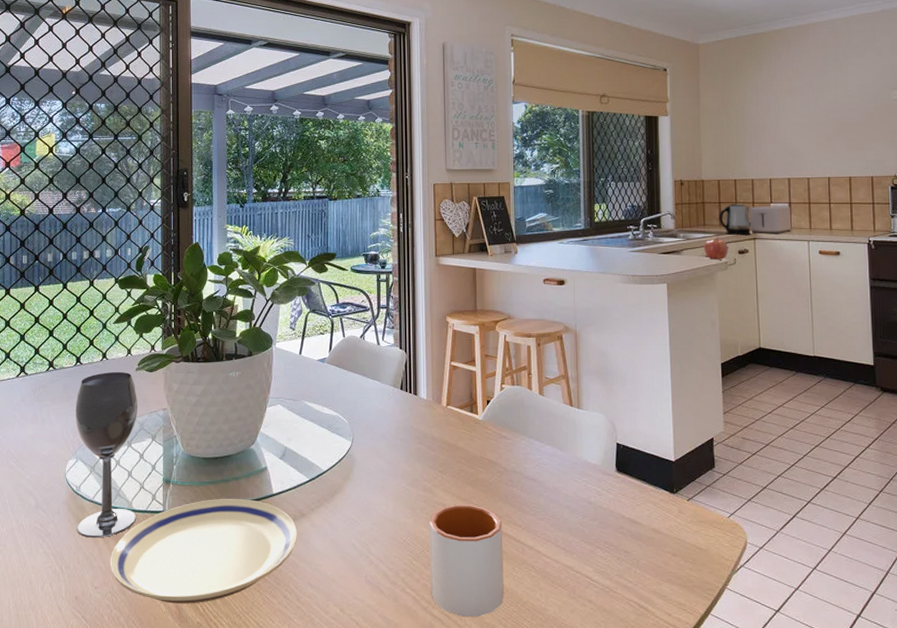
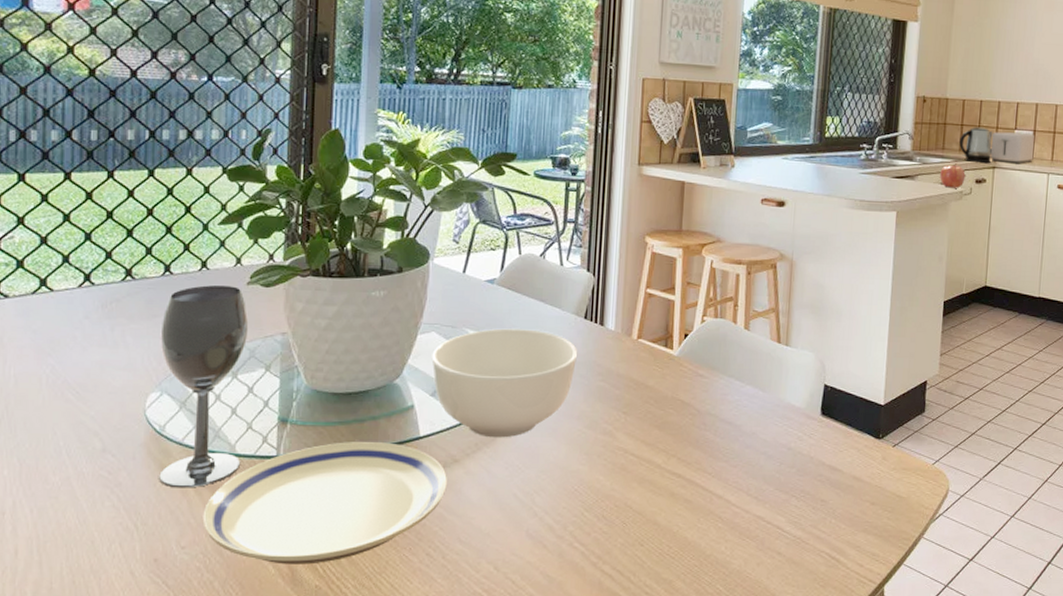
bowl: none [279,400,397,495] -> present [431,328,578,438]
mug: present [429,504,504,617] -> none [602,449,691,572]

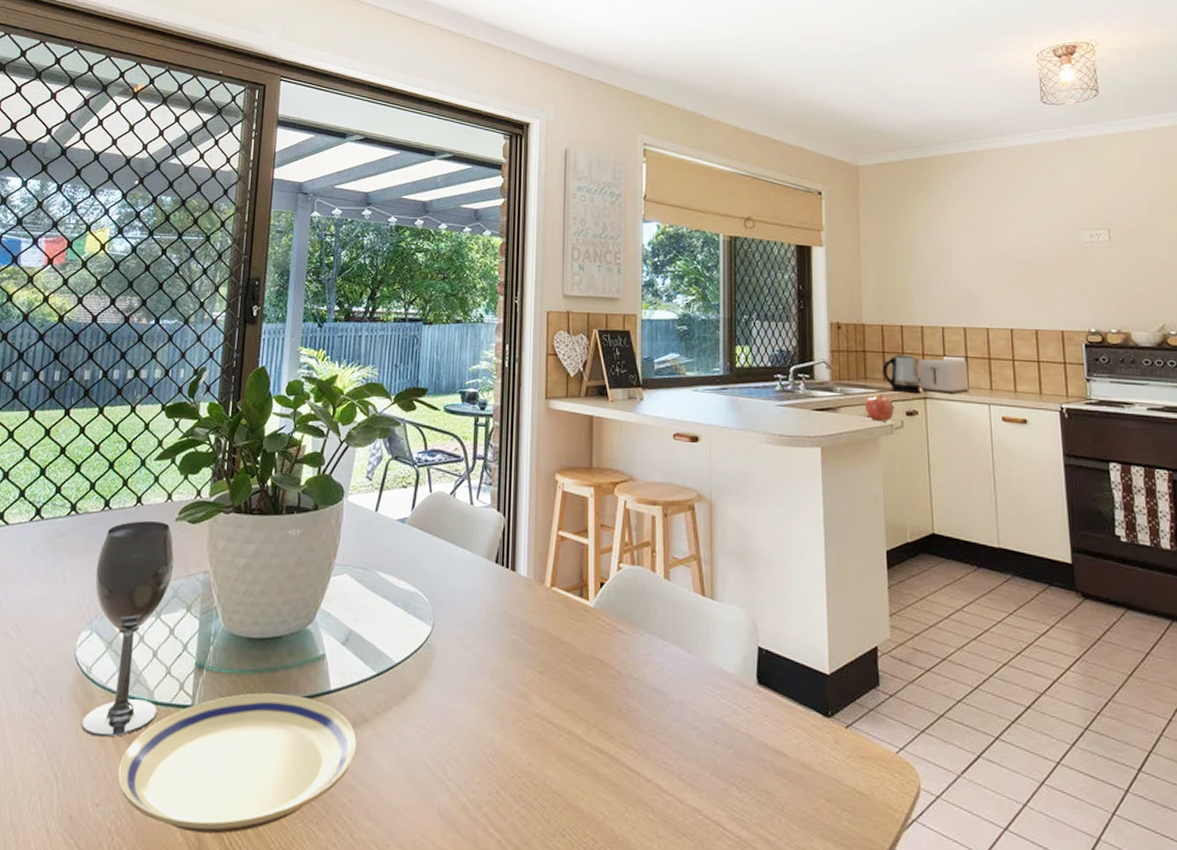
bowl: present [431,328,578,438] -> none [343,572,490,696]

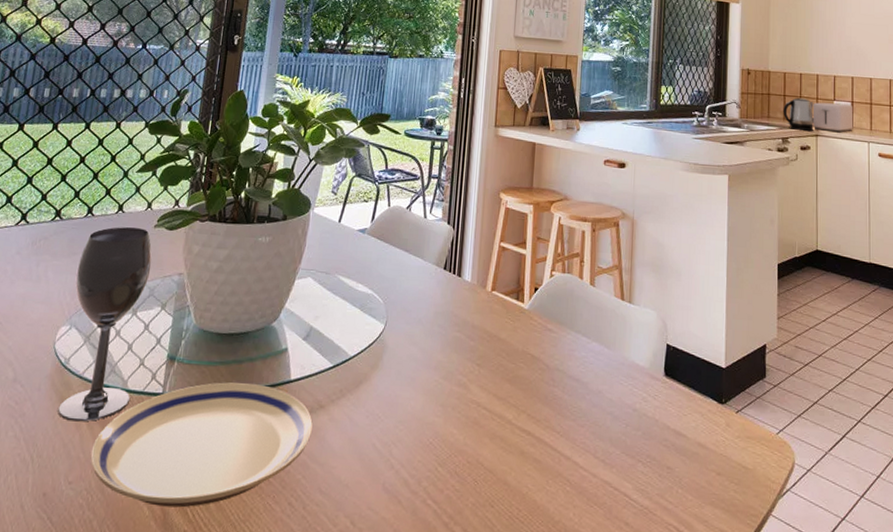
fruit: present [865,392,894,422] -> none [767,130,791,155]

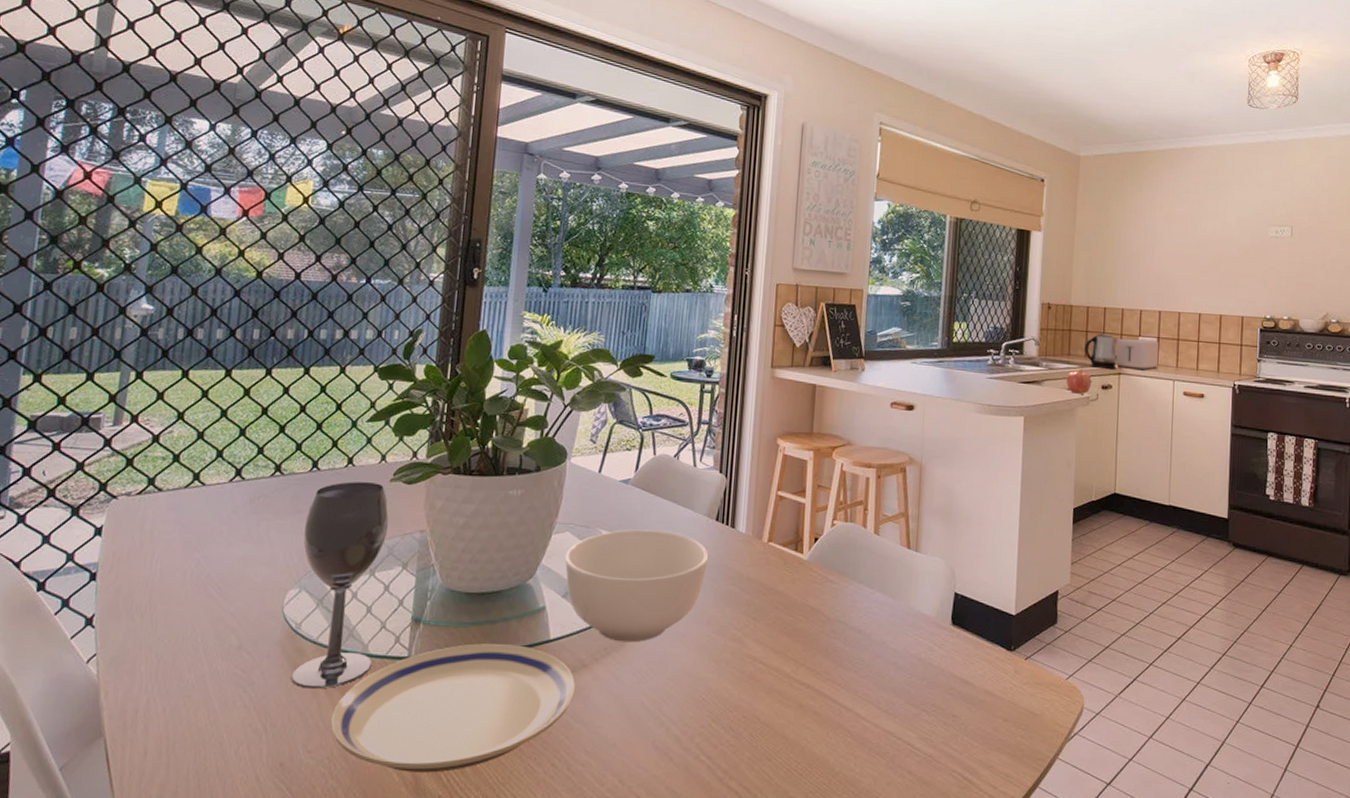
bowl: none [306,276,437,385] -> present [565,529,709,643]
fruit: none [767,130,791,155] -> present [1066,368,1092,394]

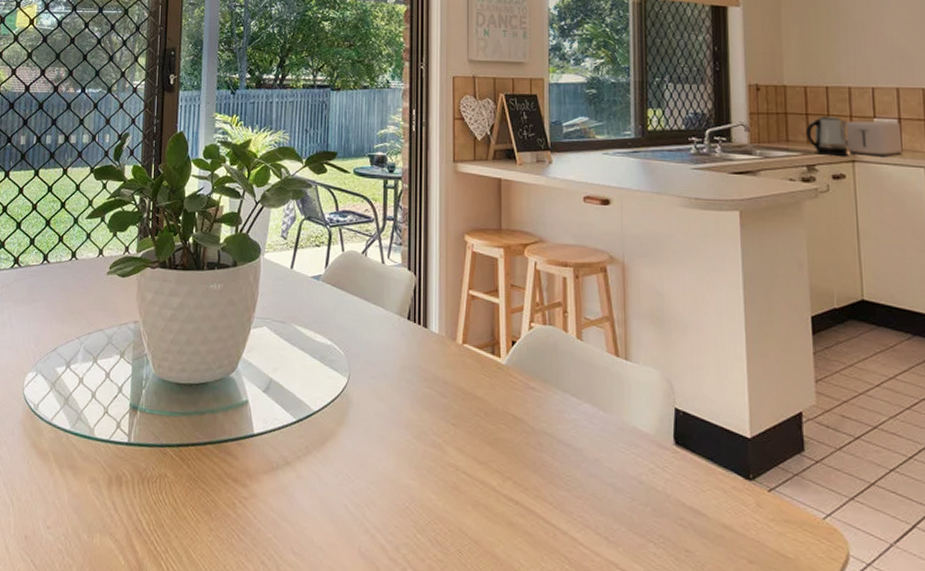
wine glass: present [291,481,390,689] -> none [32,274,108,468]
plate: present [331,643,575,773] -> none [65,433,280,560]
bowl: present [565,529,709,643] -> none [264,326,403,443]
fruit: present [1066,368,1092,394] -> none [787,155,819,185]

